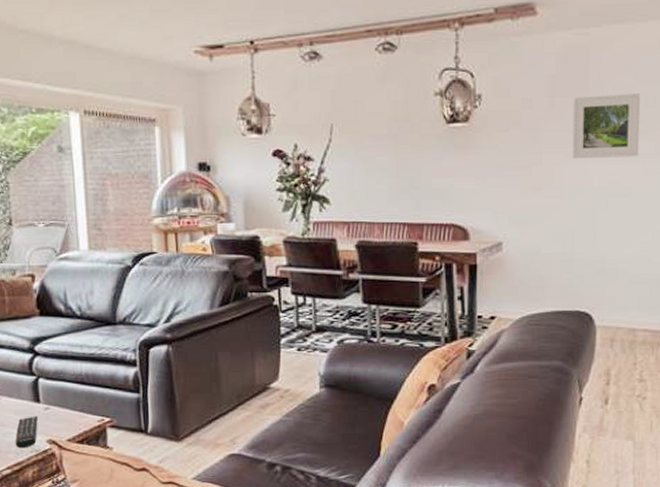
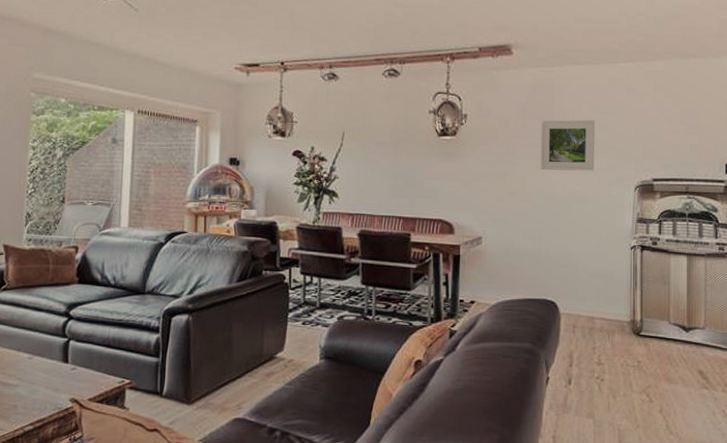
remote control: present [15,416,38,448] -> none [40,375,64,406]

